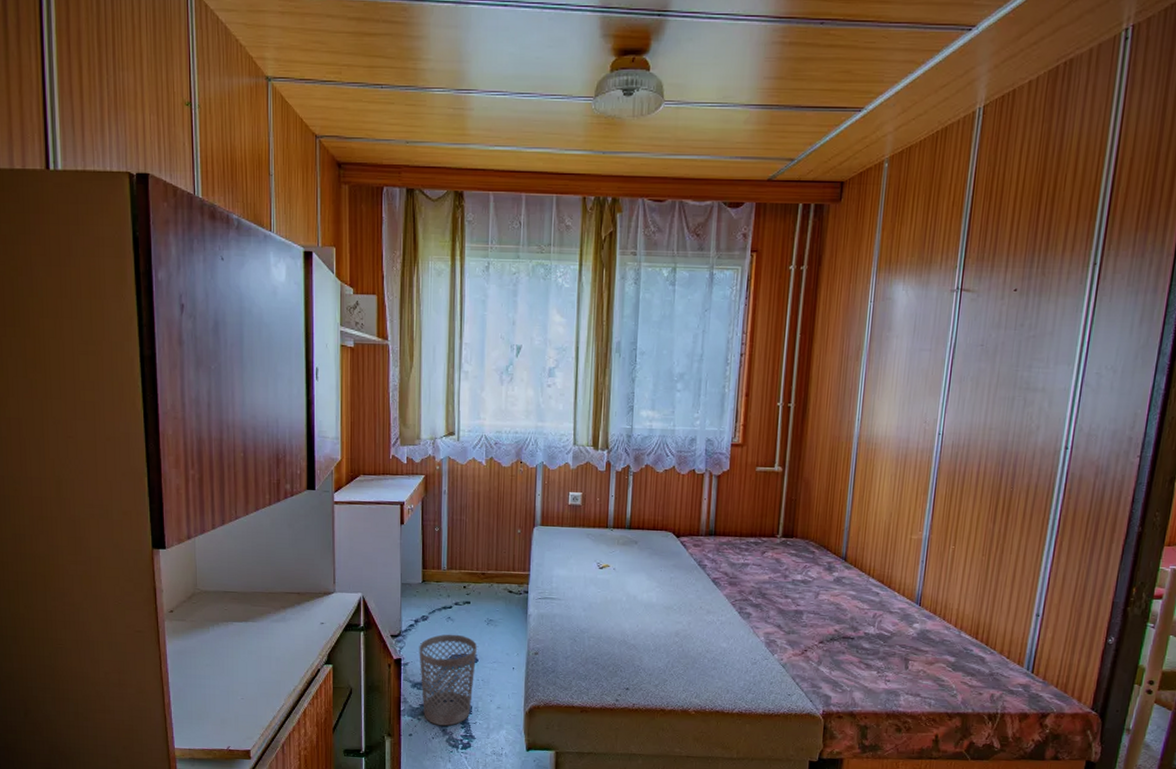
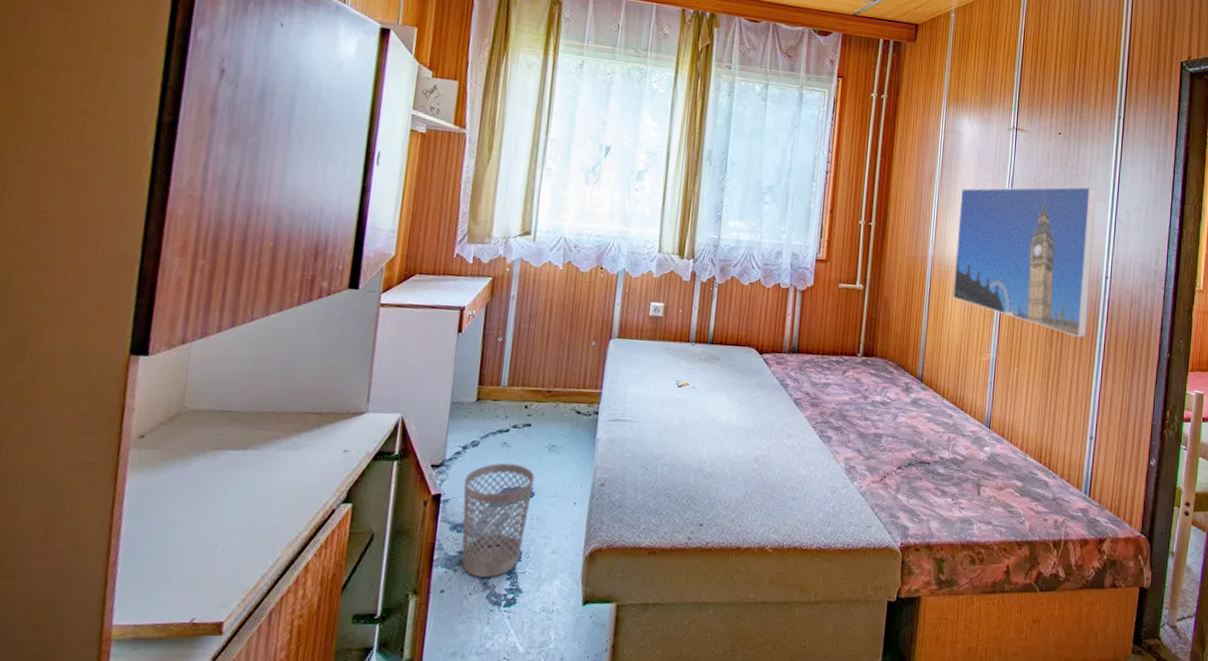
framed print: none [881,348,1060,514] -> present [953,186,1097,338]

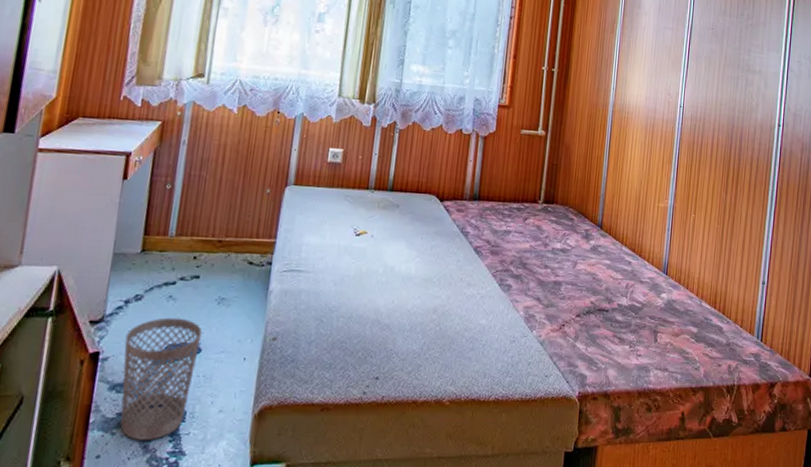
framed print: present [953,186,1097,338] -> none [632,35,770,185]

